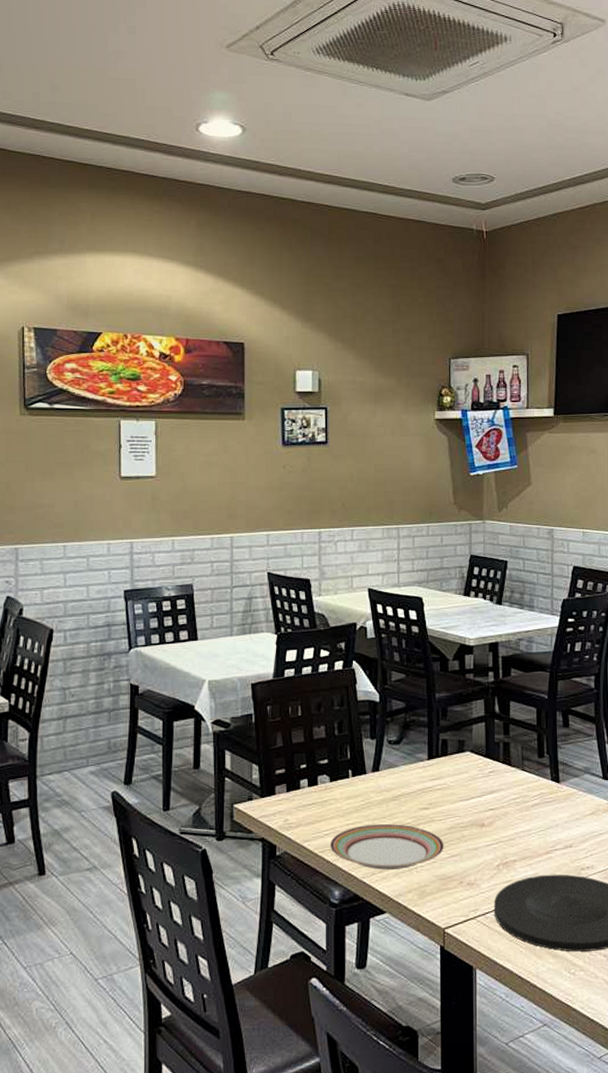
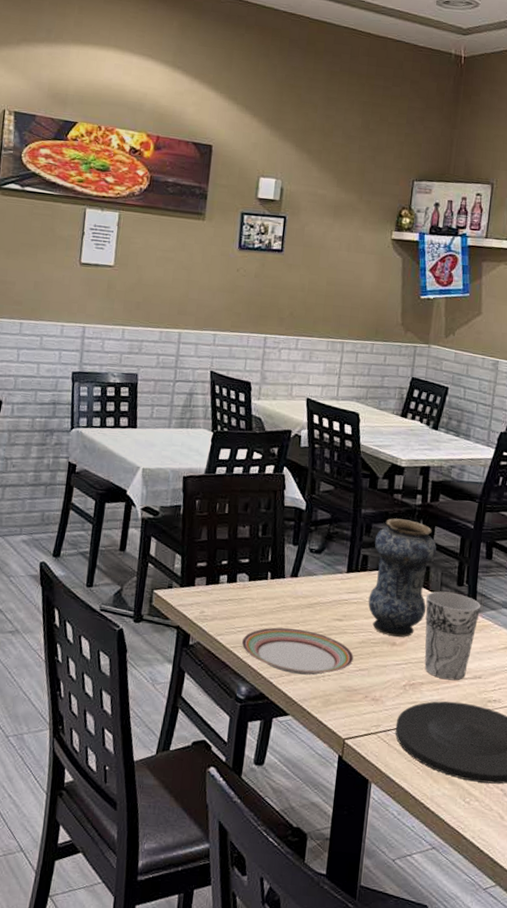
vase: none [452,698,514,817] -> present [368,518,437,637]
cup: none [510,765,564,854] -> present [424,591,482,681]

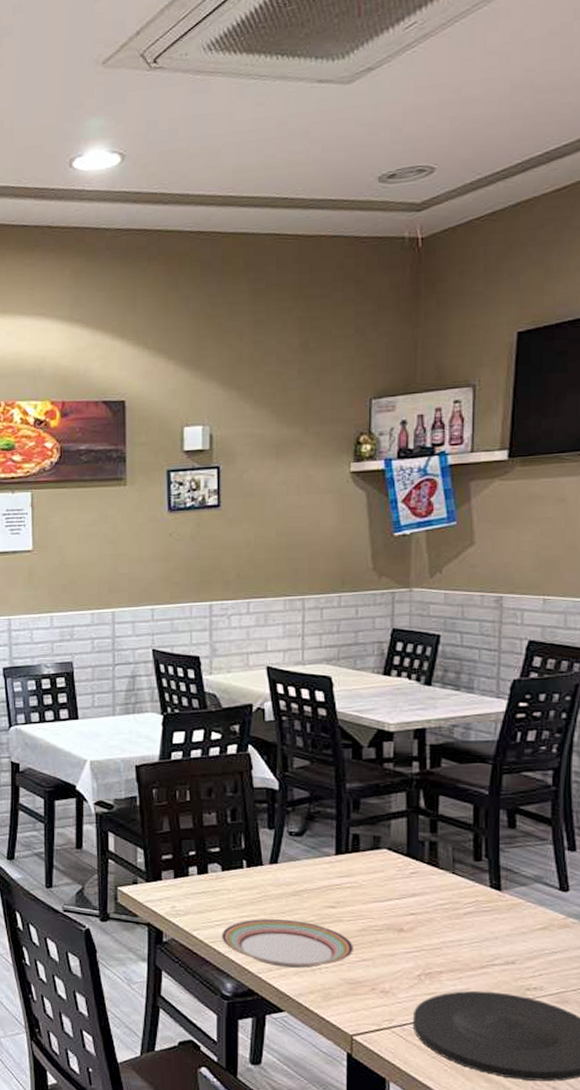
vase: present [368,518,437,637] -> none [365,790,443,922]
cup: present [424,591,482,681] -> none [436,868,508,968]

